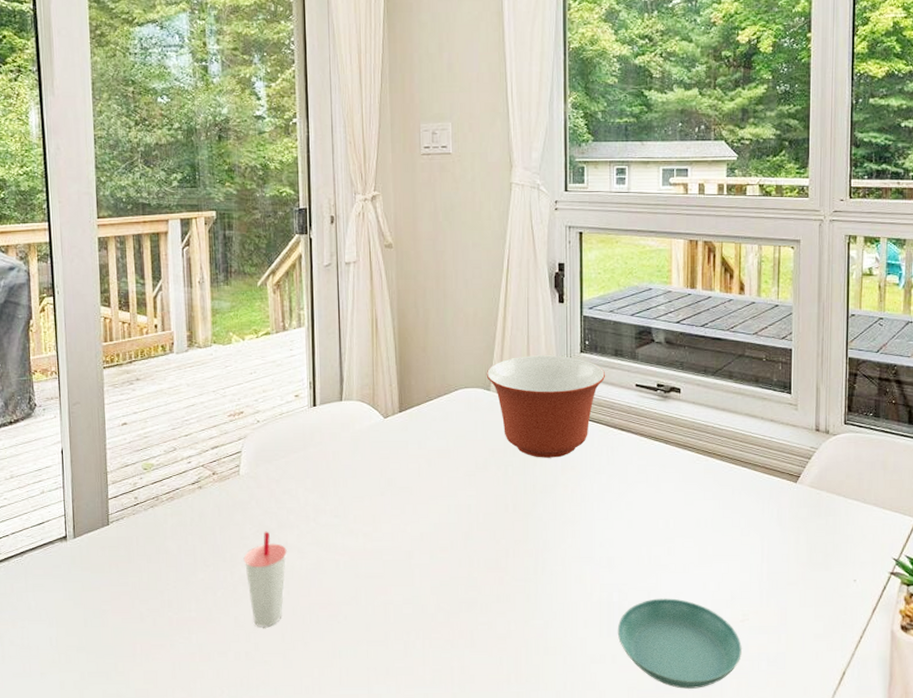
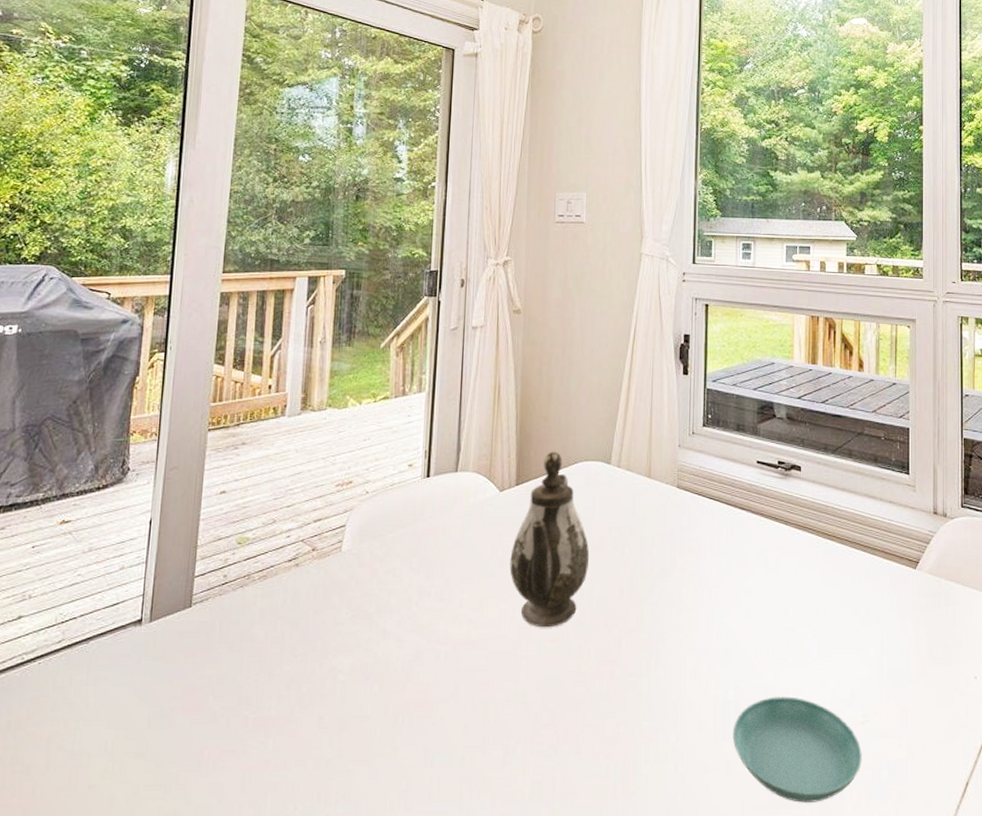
cup: present [243,531,287,627] -> none [335,616,384,729]
teapot: none [398,379,473,540] -> present [510,451,589,628]
mixing bowl: present [486,355,606,458] -> none [607,428,728,538]

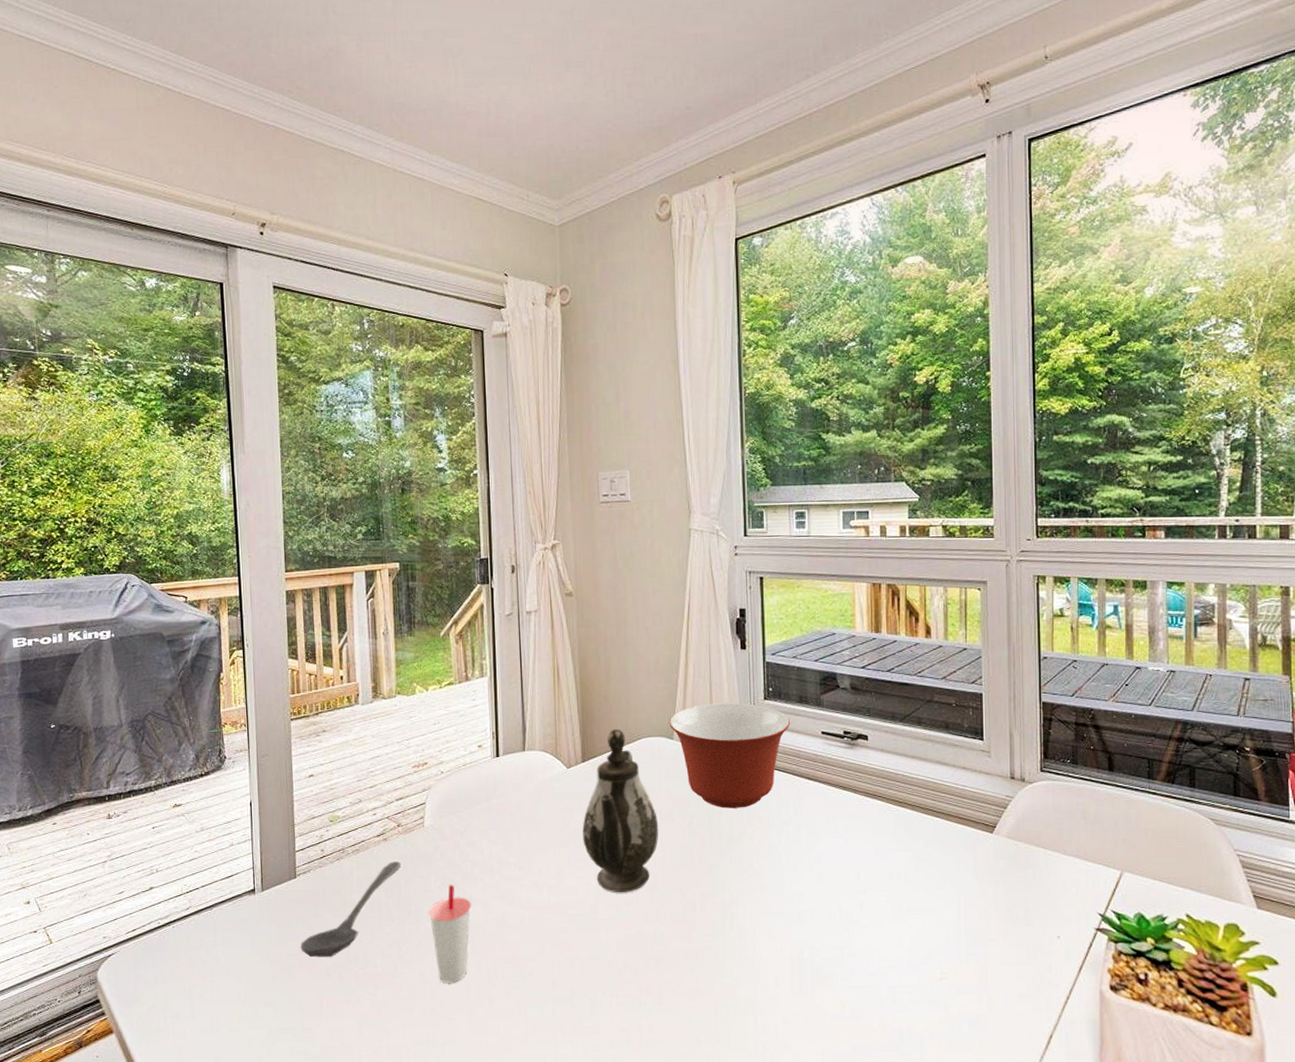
stirrer: none [185,590,312,700] -> present [300,862,401,958]
cup: none [335,616,384,729] -> present [428,884,472,983]
mixing bowl: none [607,428,728,538] -> present [669,702,791,808]
saucer: present [732,696,862,803] -> none [809,955,941,1052]

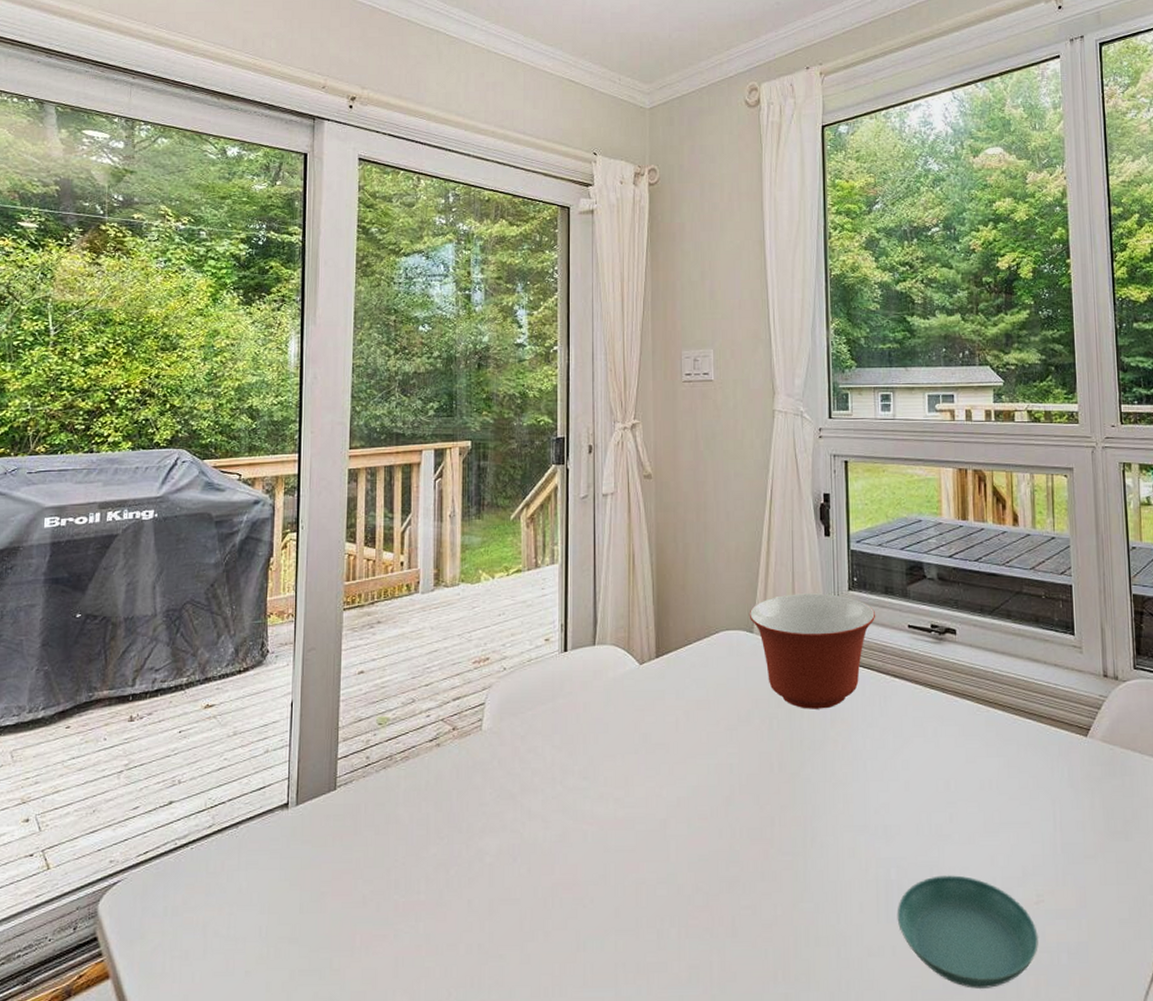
stirrer: present [300,862,401,958] -> none [334,770,454,884]
cup: present [428,884,472,983] -> none [481,796,530,913]
teapot: present [582,728,658,893] -> none [654,621,735,806]
saucer: none [809,955,941,1052] -> present [897,875,1038,988]

